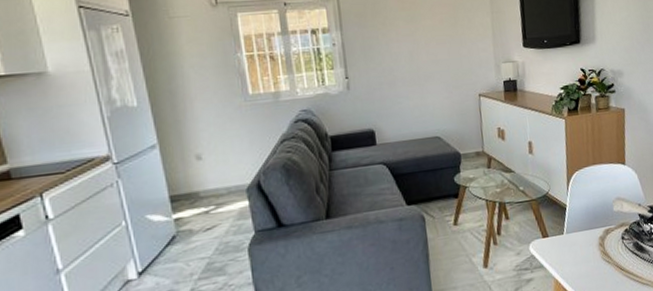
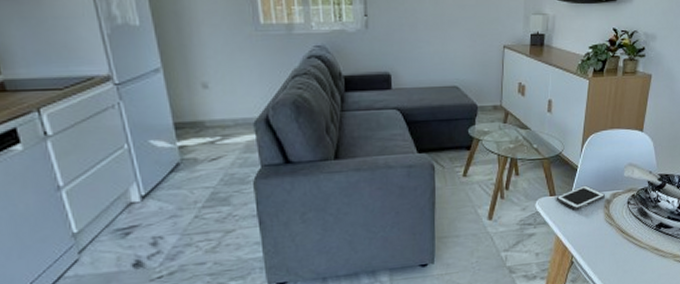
cell phone: none [549,223,598,251] -> present [556,185,605,211]

